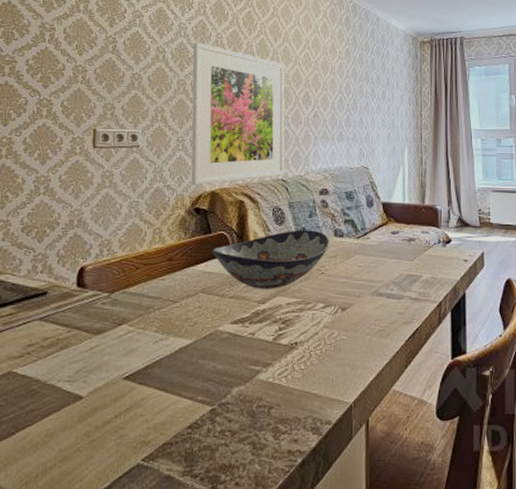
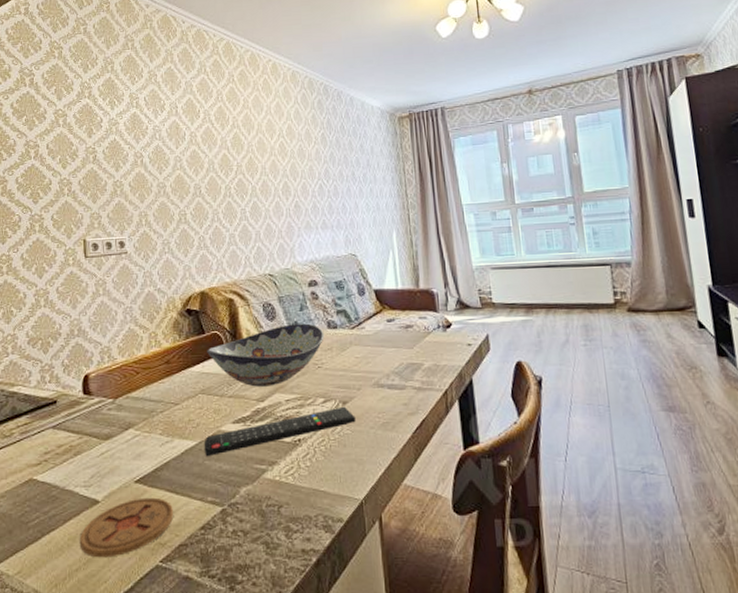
coaster: none [56,395,162,455] -> present [79,497,174,558]
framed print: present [191,42,285,185] -> none [169,143,271,287]
remote control: none [199,312,353,356] -> present [204,406,356,457]

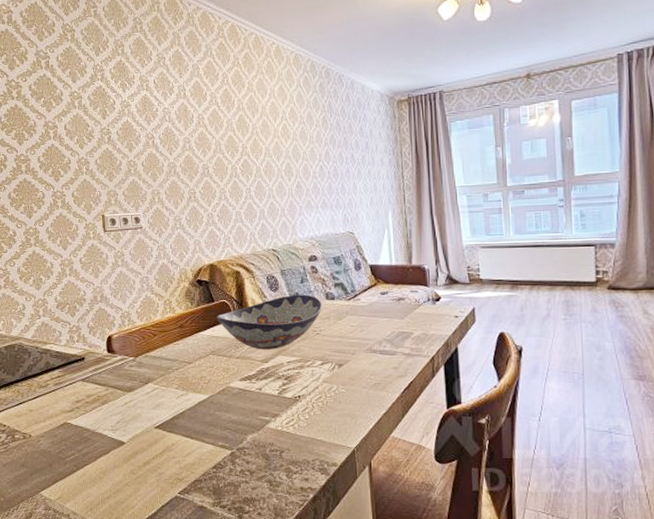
coaster: present [79,497,174,558] -> none [109,441,190,489]
remote control: present [204,406,356,457] -> none [214,368,350,409]

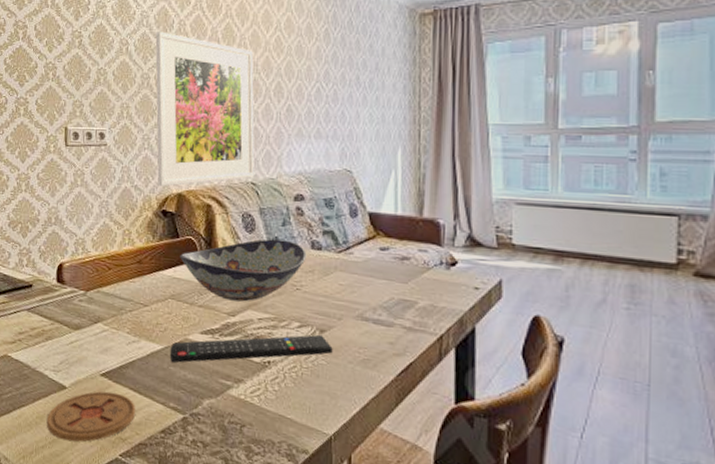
coaster: none [109,441,190,489] -> present [46,391,136,442]
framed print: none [178,125,274,259] -> present [155,31,255,186]
remote control: none [214,368,350,409] -> present [169,334,333,363]

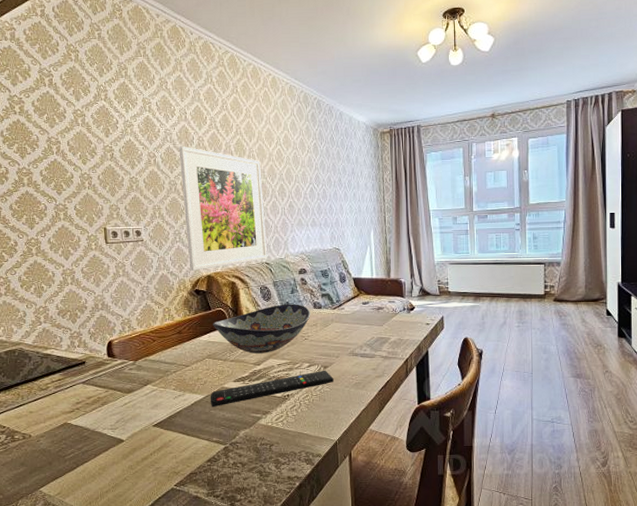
coaster: present [46,391,136,442] -> none [108,438,186,483]

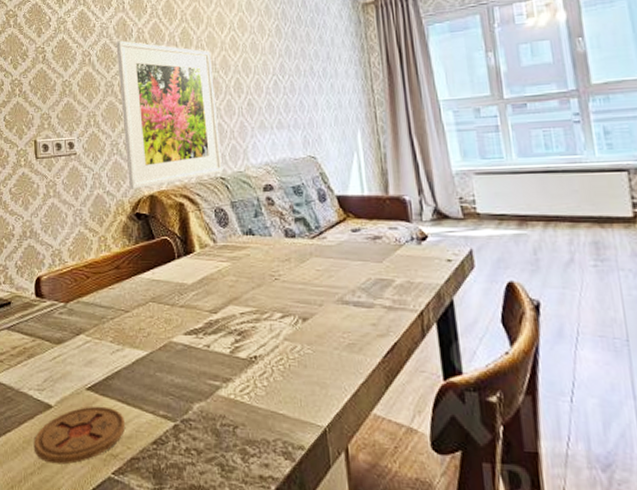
coaster: none [108,438,186,483] -> present [34,406,126,465]
remote control: present [210,370,334,408] -> none [155,323,317,369]
decorative bowl: present [213,304,311,354] -> none [157,231,282,298]

